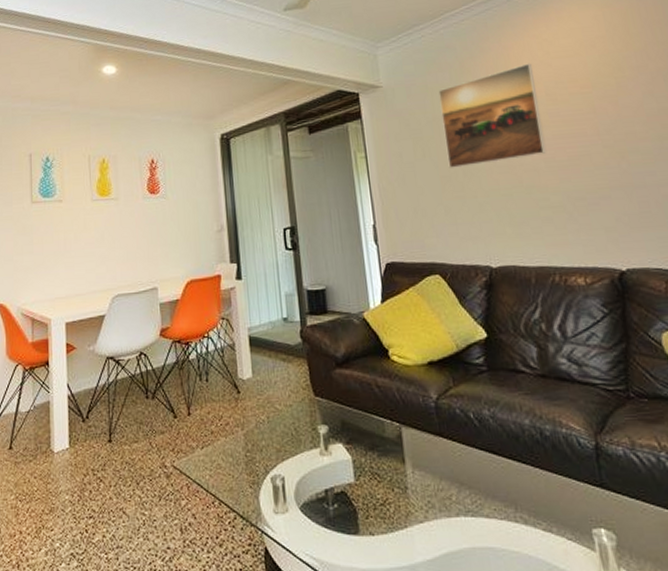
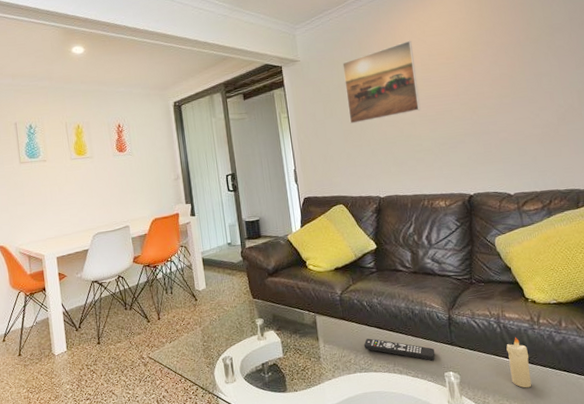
remote control: none [470,466,578,509] -> present [363,338,436,361]

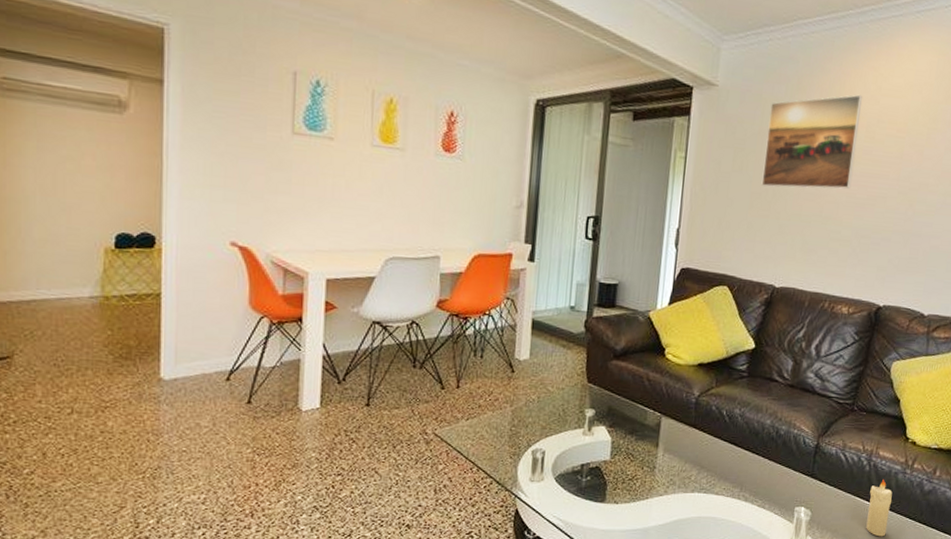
remote control: present [363,338,436,361] -> none [710,454,791,491]

